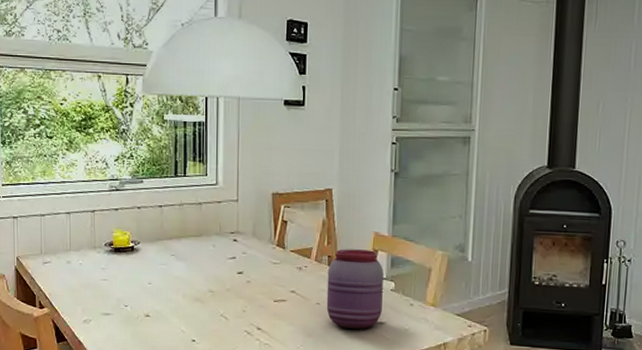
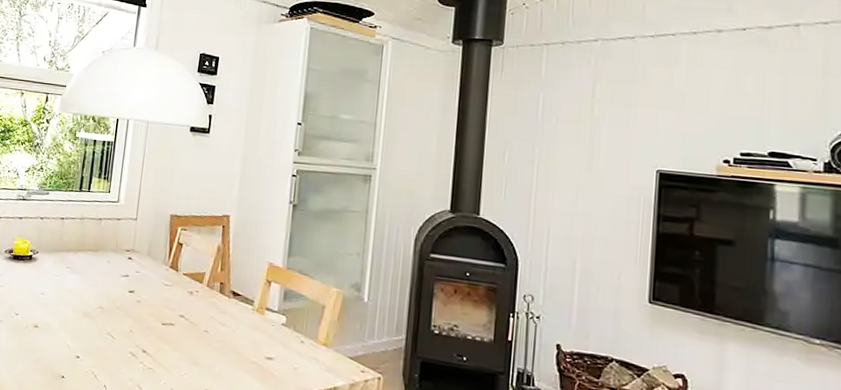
jar: present [326,249,384,329] -> none [214,277,276,363]

